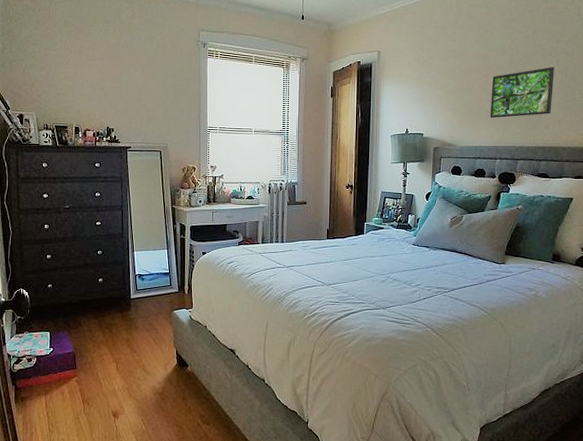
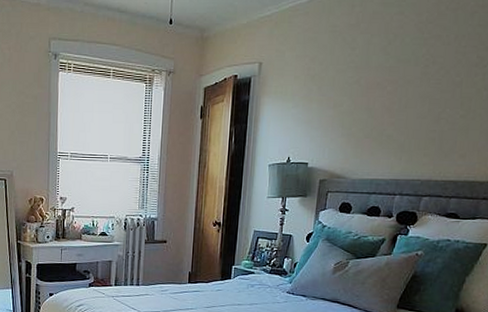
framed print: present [490,66,554,119] -> none [391,80,479,146]

